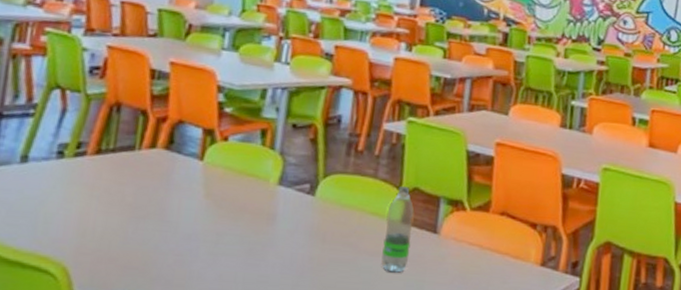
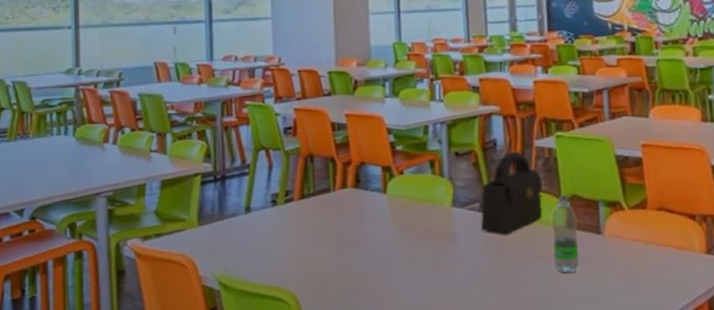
handbag: none [307,132,384,224] -> present [480,151,543,235]

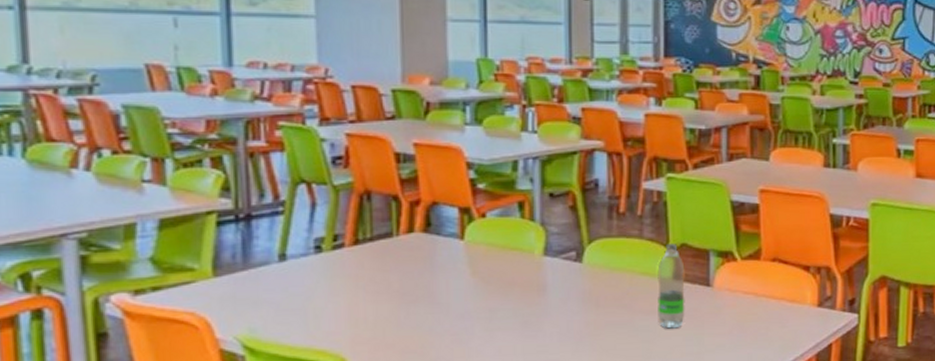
handbag: present [480,151,543,235] -> none [577,194,649,288]

